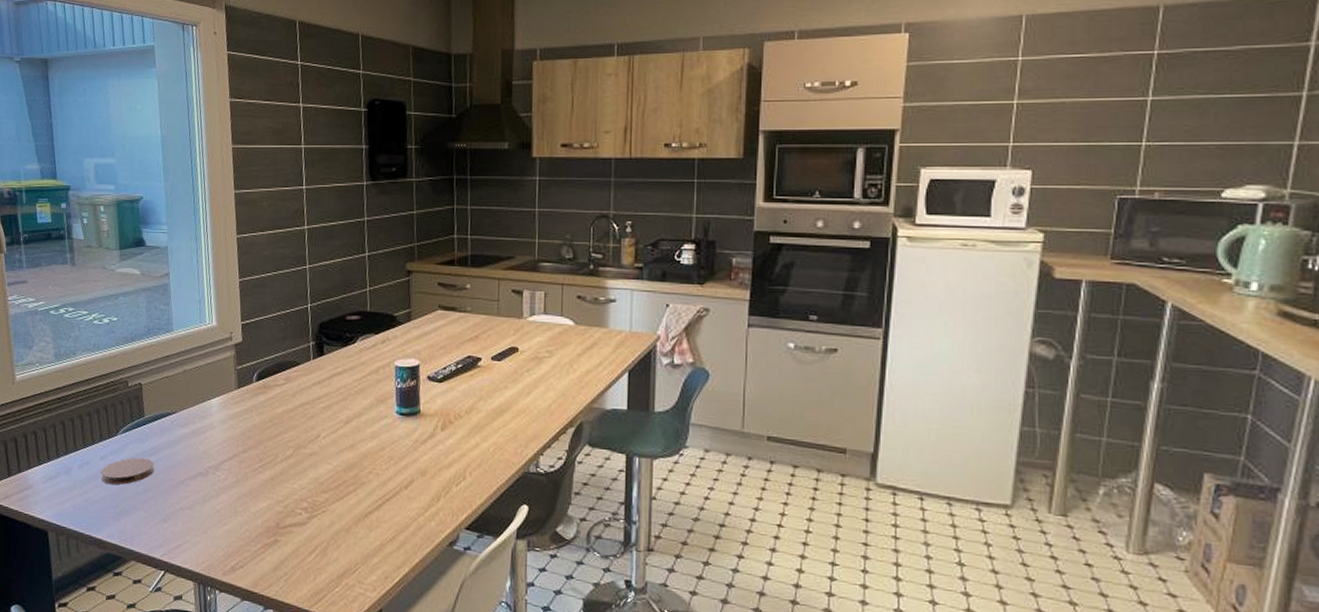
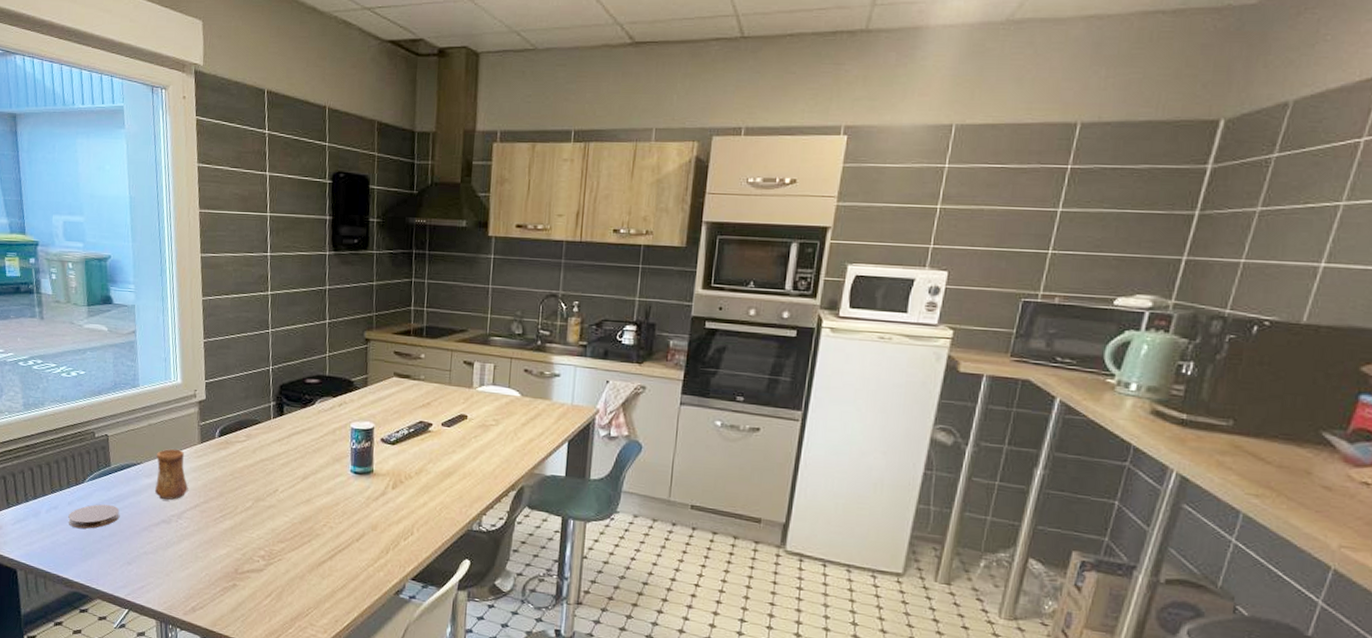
cup: none [190,395,226,450] -> present [154,448,188,500]

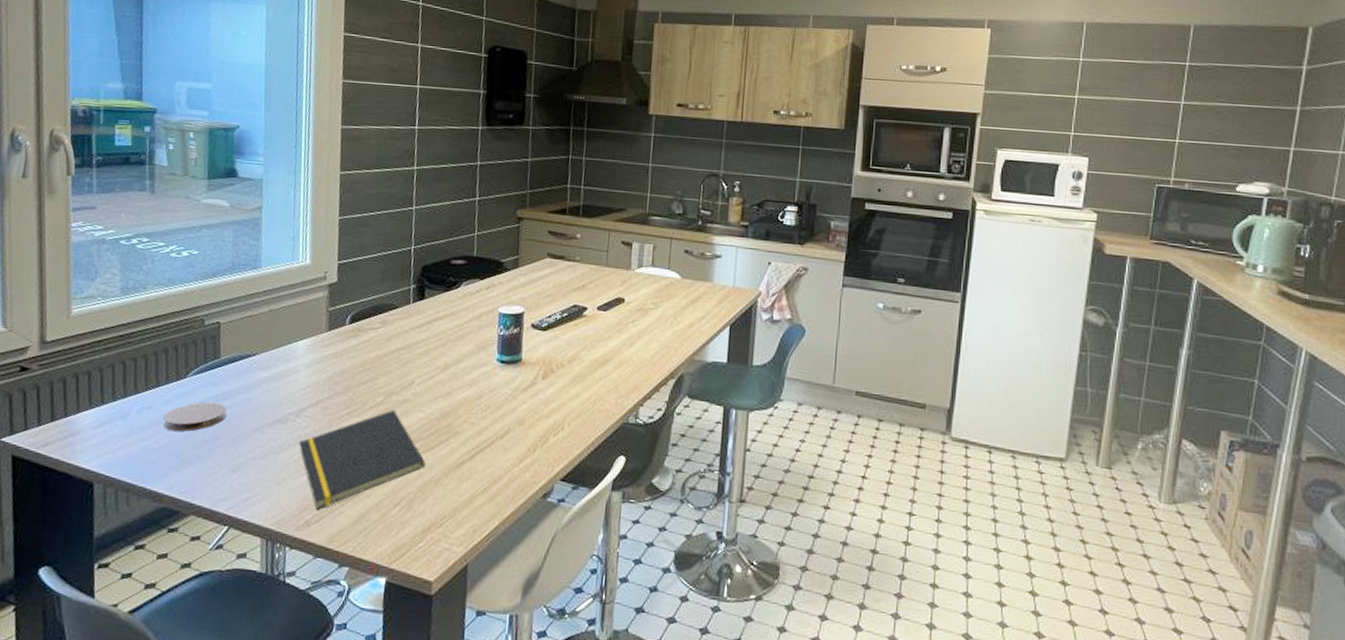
cup: present [154,448,188,500] -> none [270,337,311,396]
notepad: none [182,513,291,598] -> present [299,409,426,510]

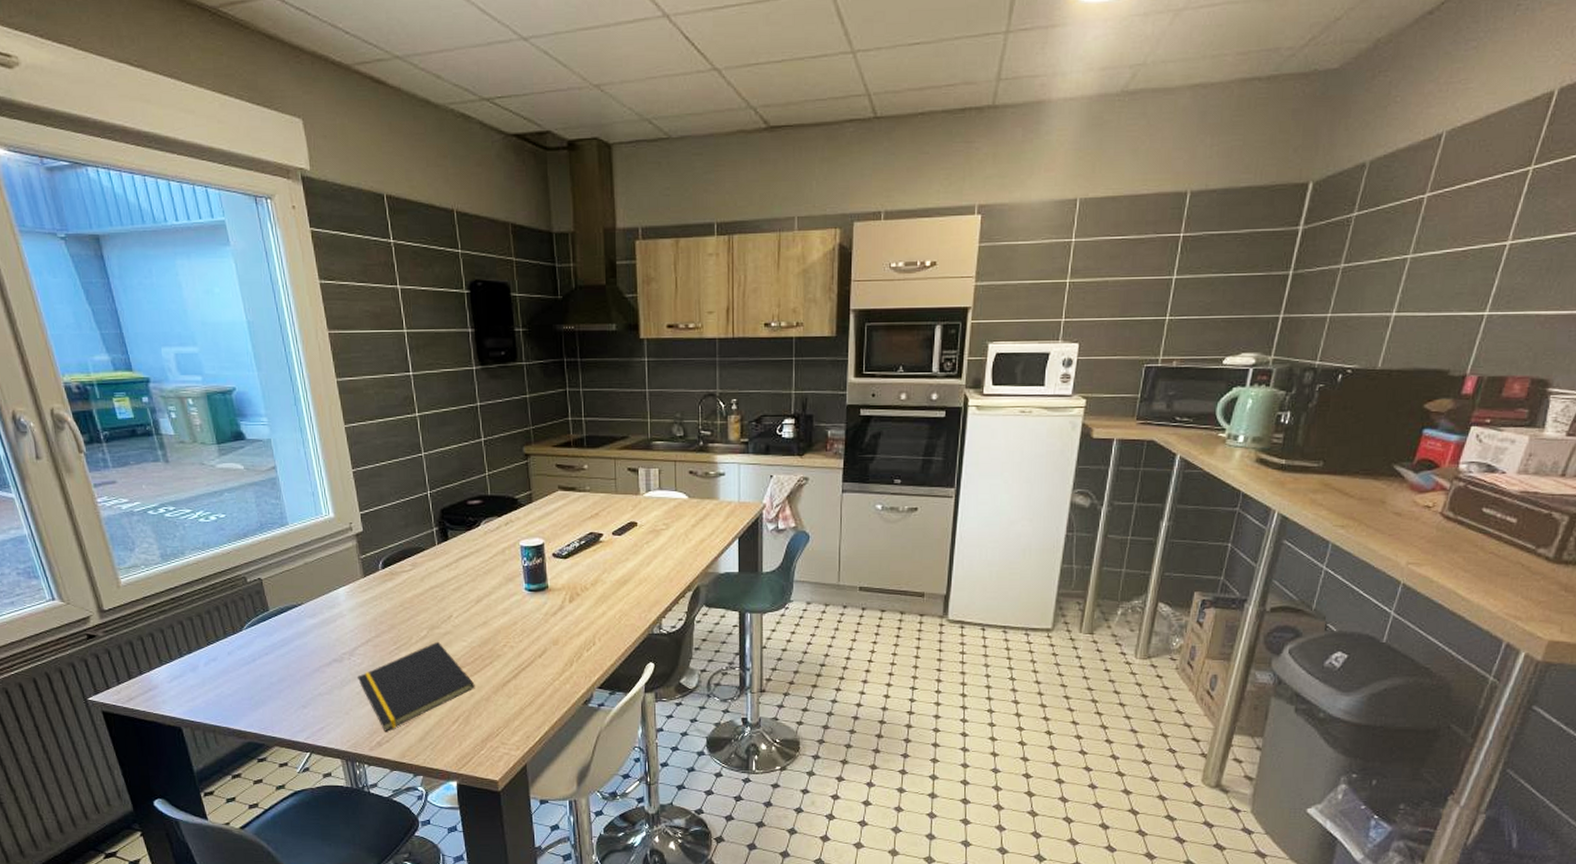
coaster: present [163,402,227,432] -> none [230,651,287,678]

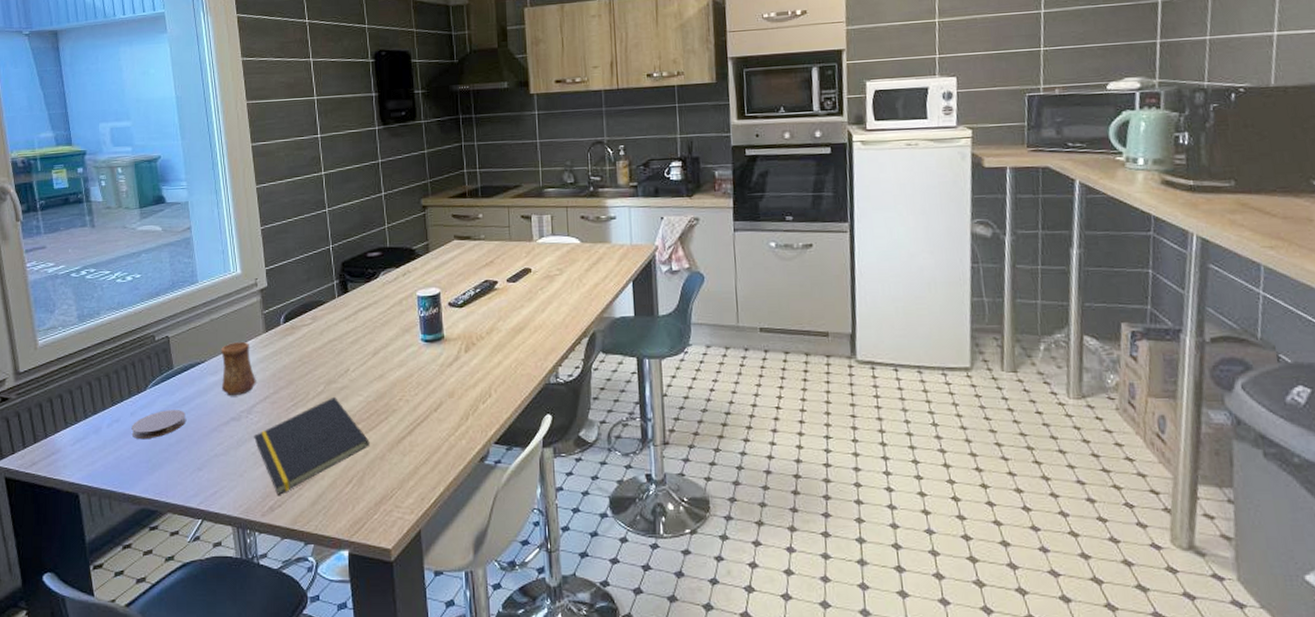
coaster: none [230,651,287,678] -> present [131,410,187,440]
cup: none [318,585,357,638] -> present [221,341,256,395]

